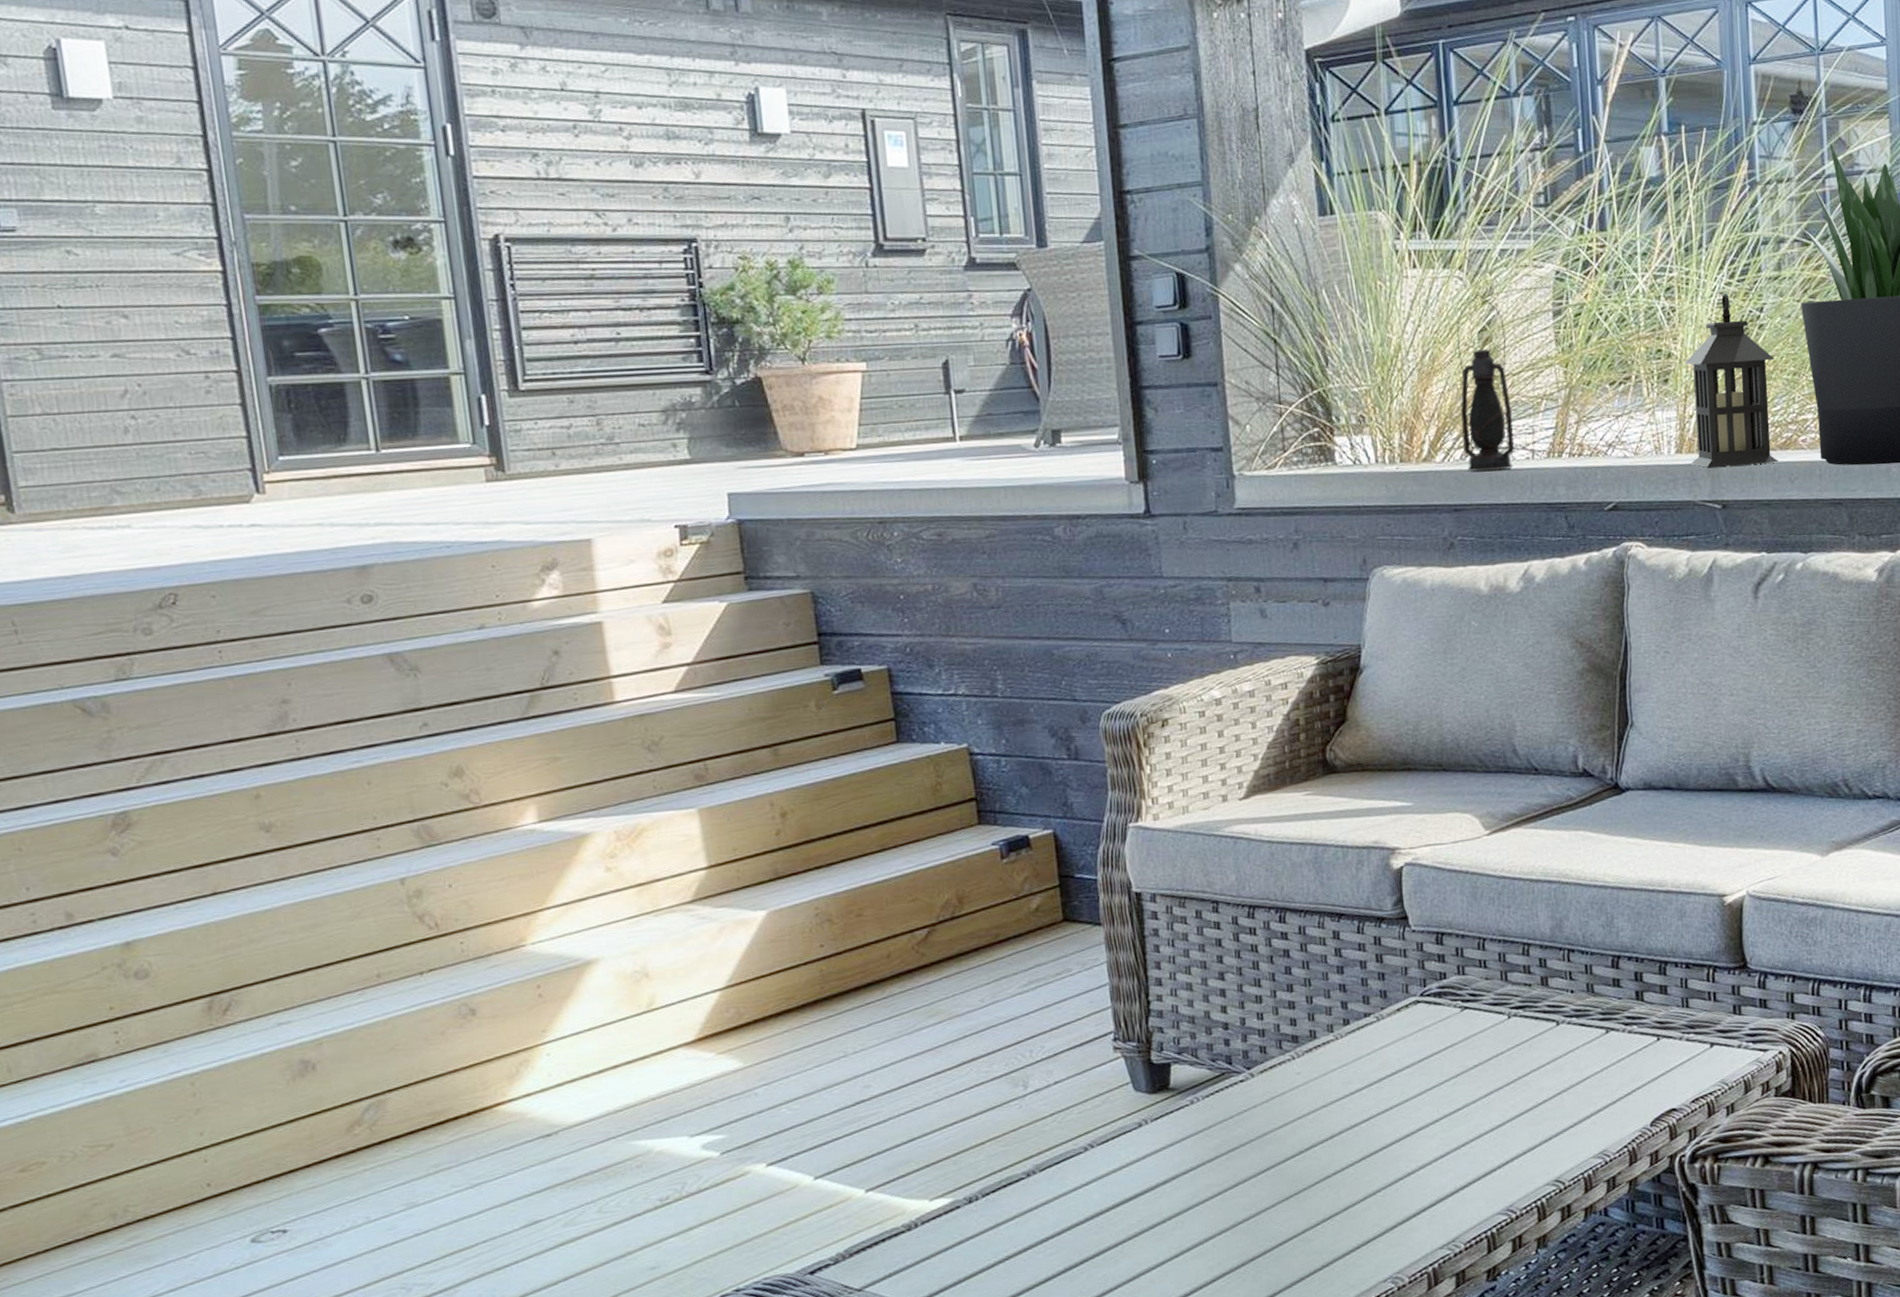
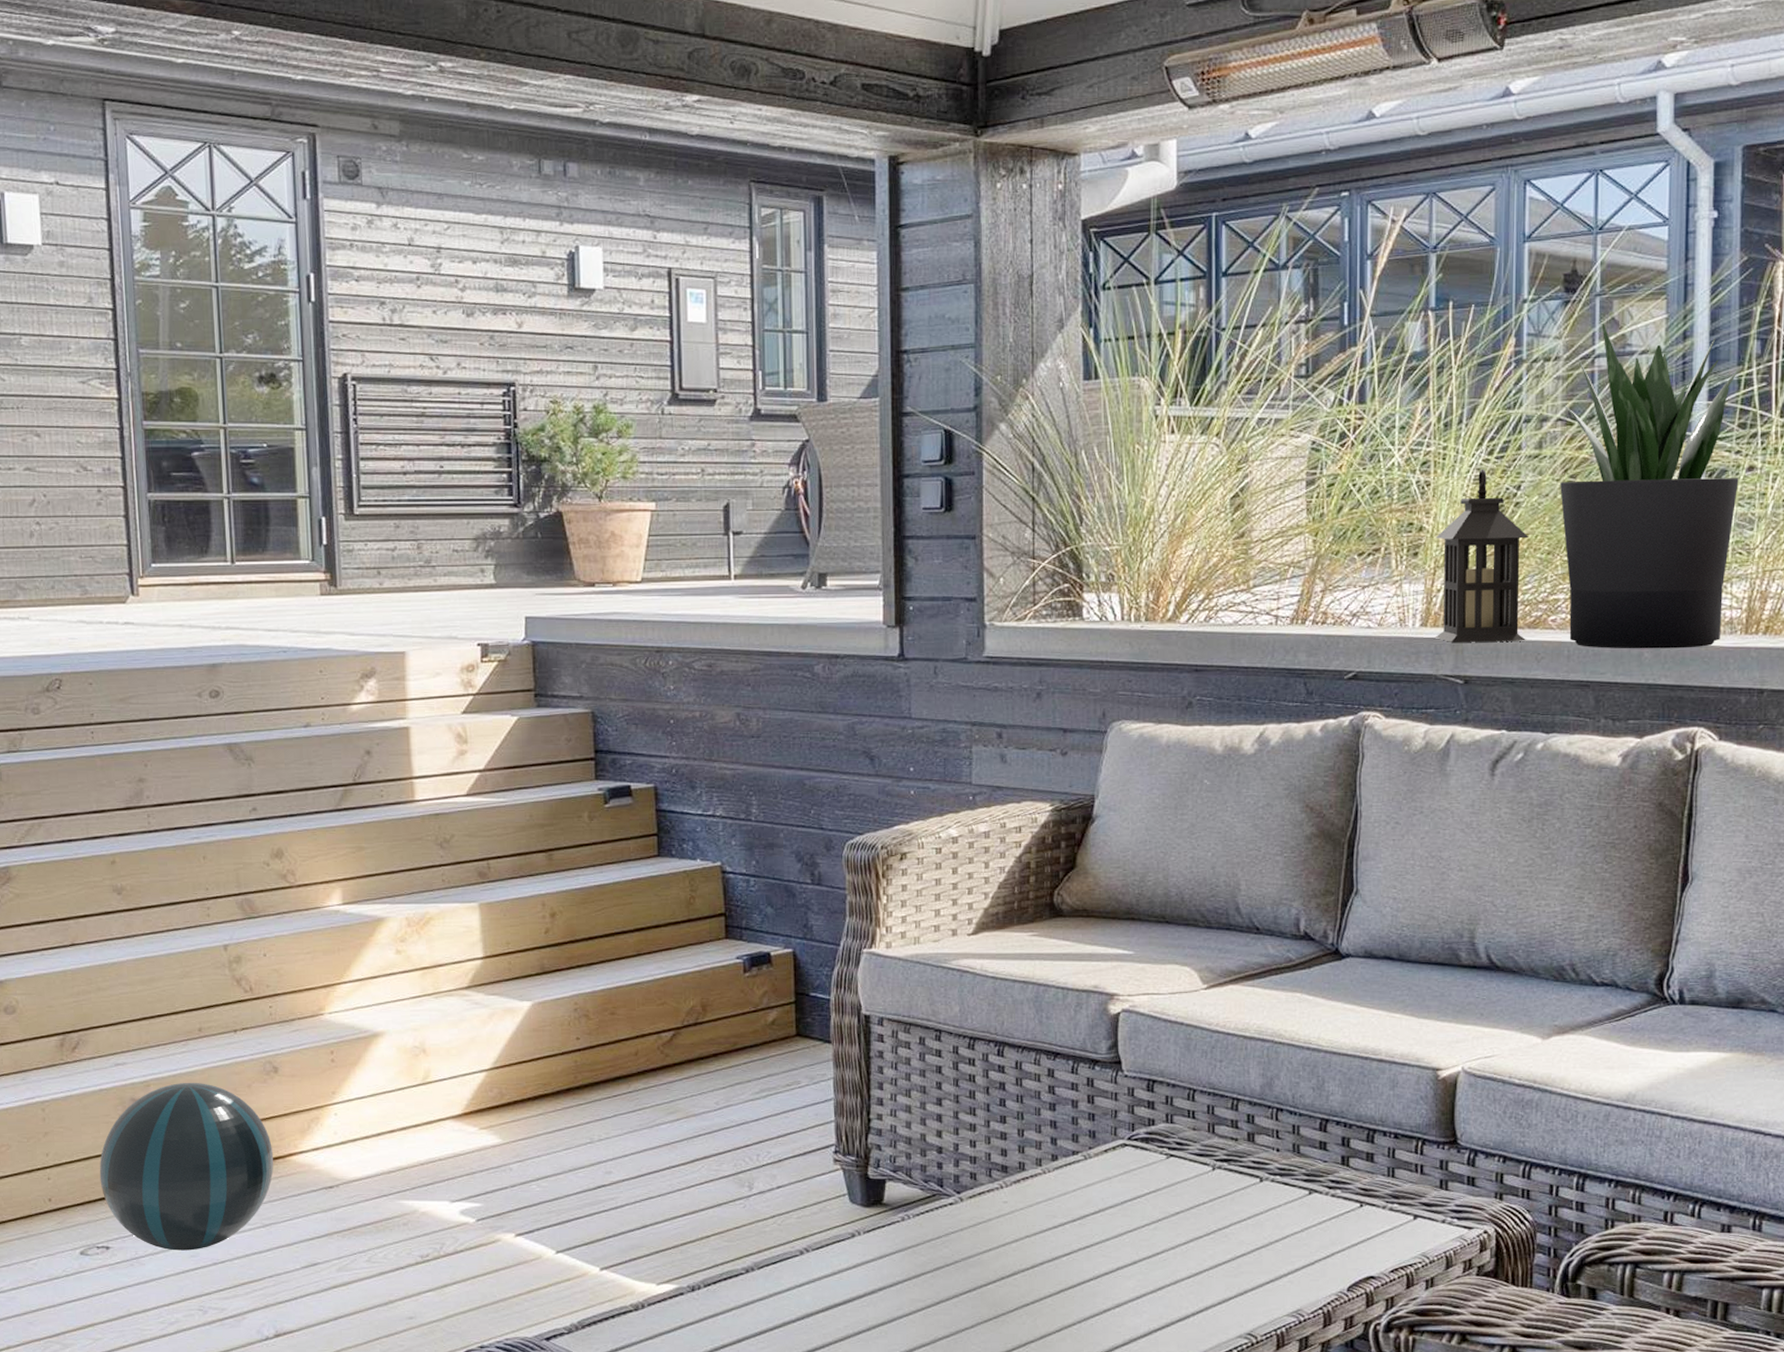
beach ball: none [267,1035,479,1226] -> present [99,1082,274,1251]
lantern: present [1456,293,1515,472] -> none [1207,460,1259,634]

